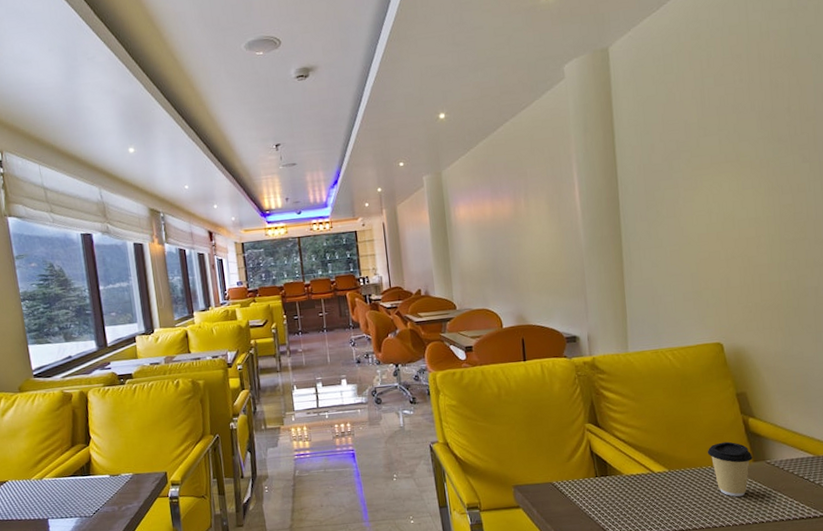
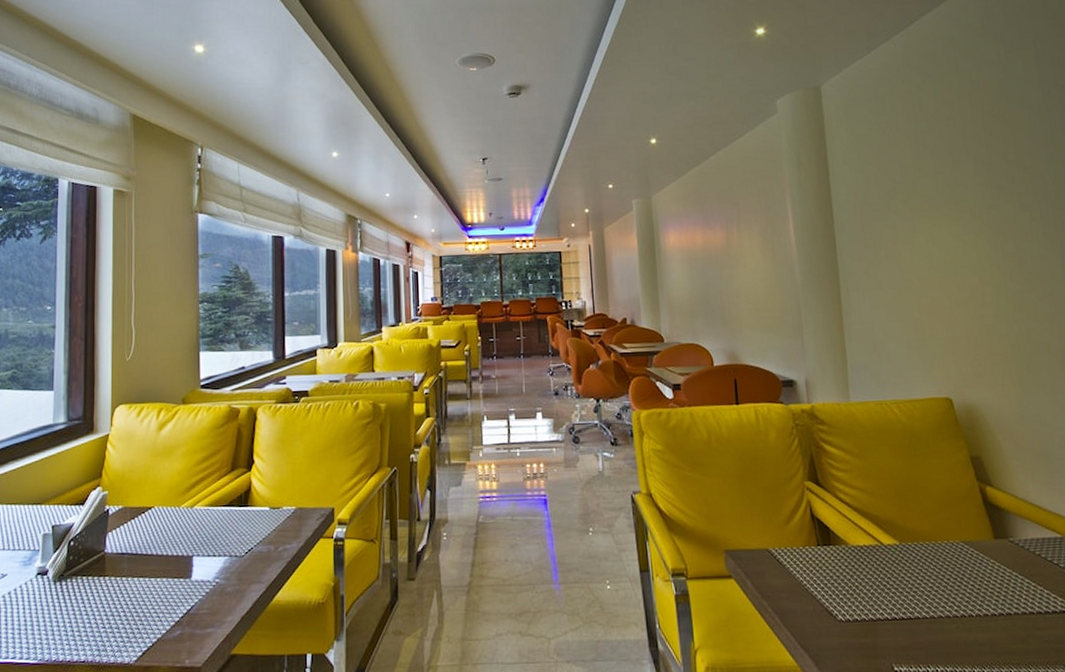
coffee cup: present [707,441,753,497] -> none [941,513,994,581]

